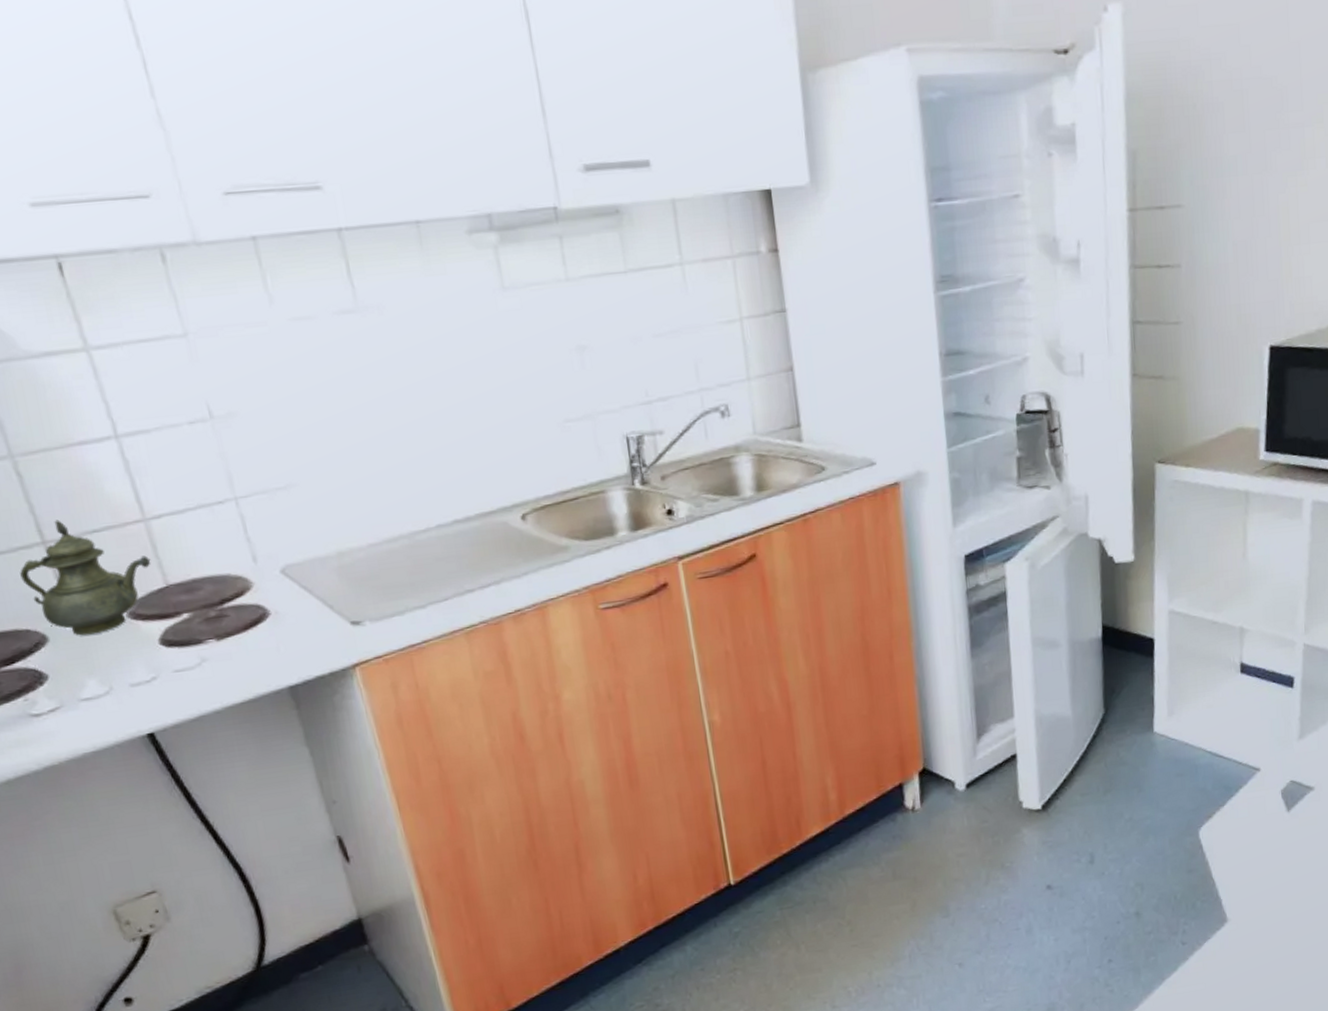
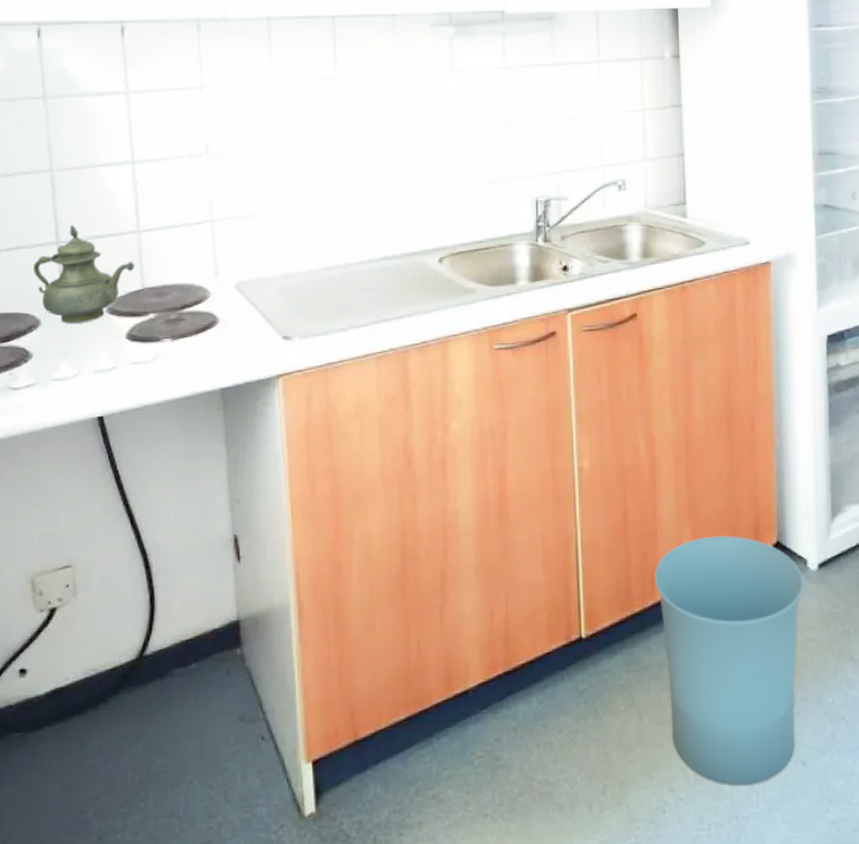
waste bin: none [799,768,953,994] -> present [654,535,804,785]

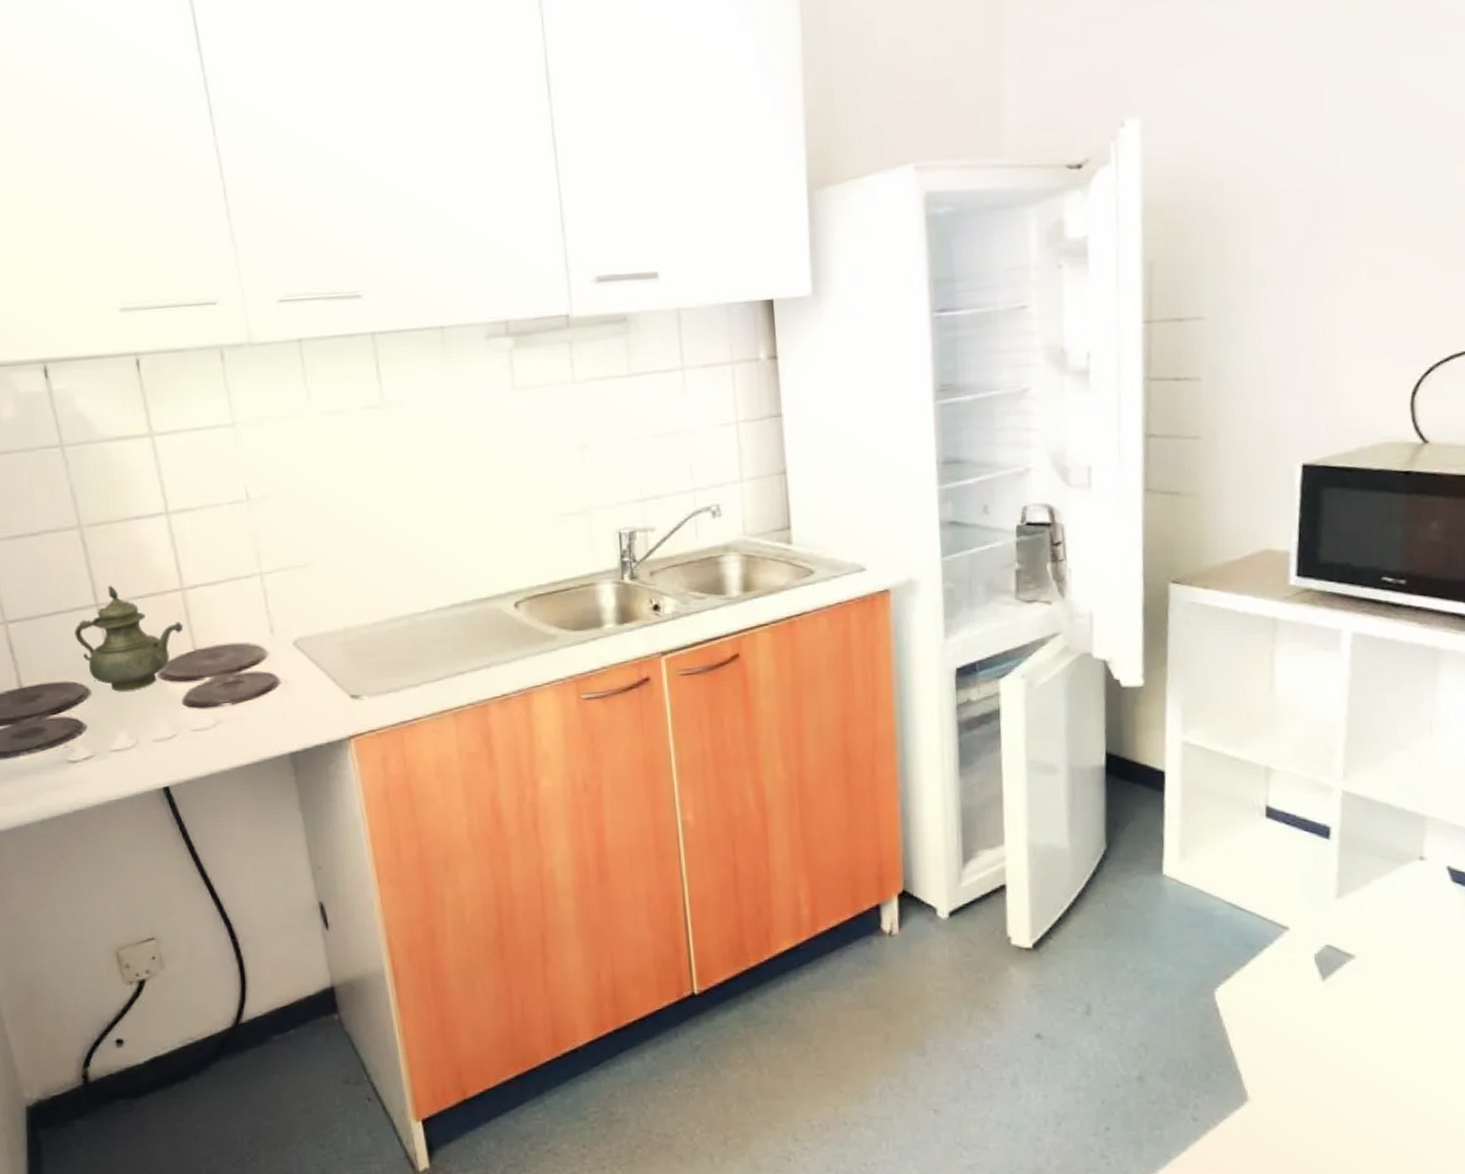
waste bin: present [654,535,804,785] -> none [769,885,933,1134]

